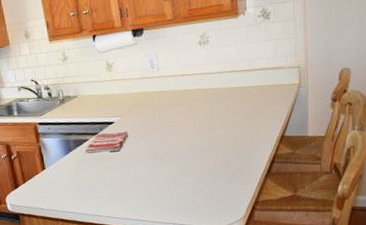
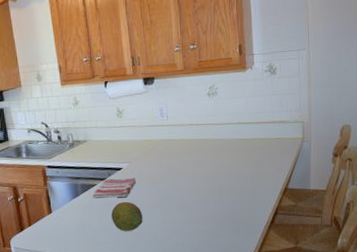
fruit: none [104,155,137,185] -> present [111,201,143,231]

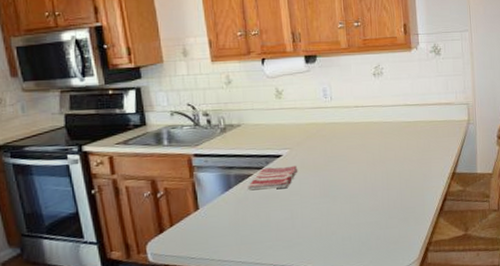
fruit: present [111,201,143,231] -> none [270,192,306,227]

